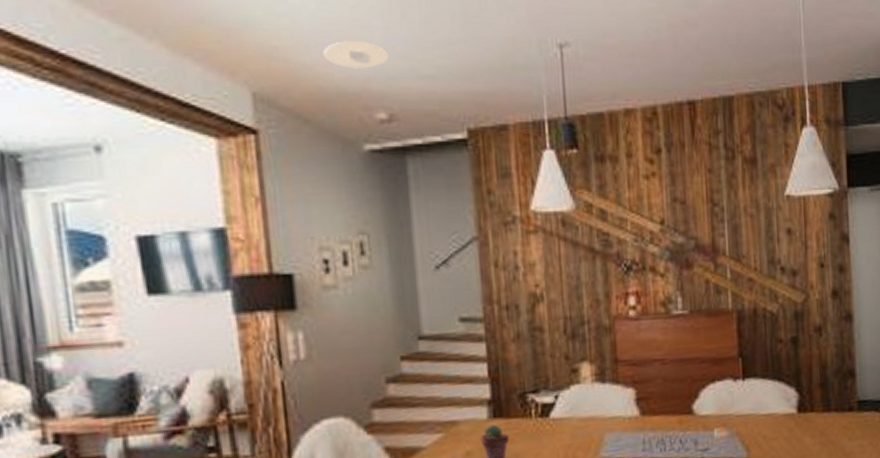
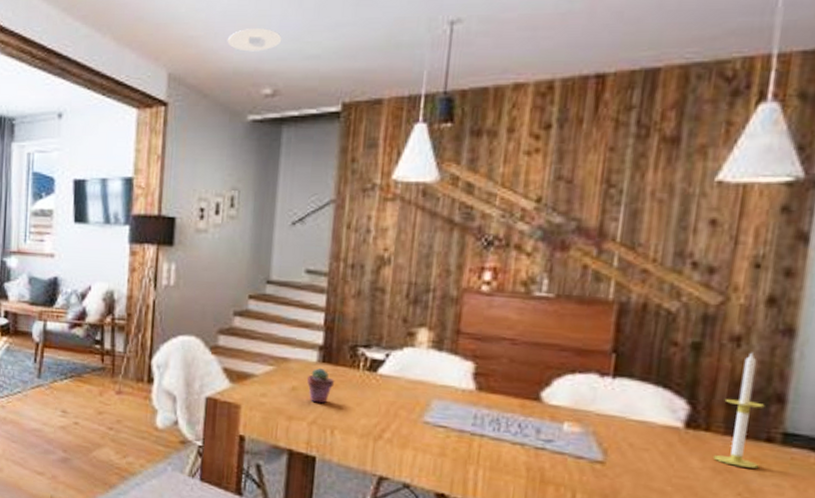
candle: none [819,338,848,437] -> present [714,352,765,469]

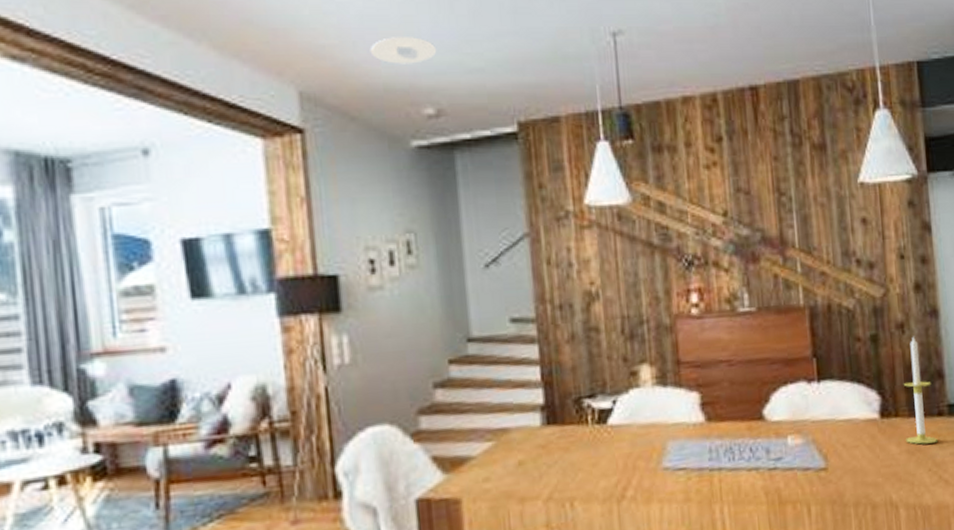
potted succulent: present [307,367,335,404] -> none [534,431,565,475]

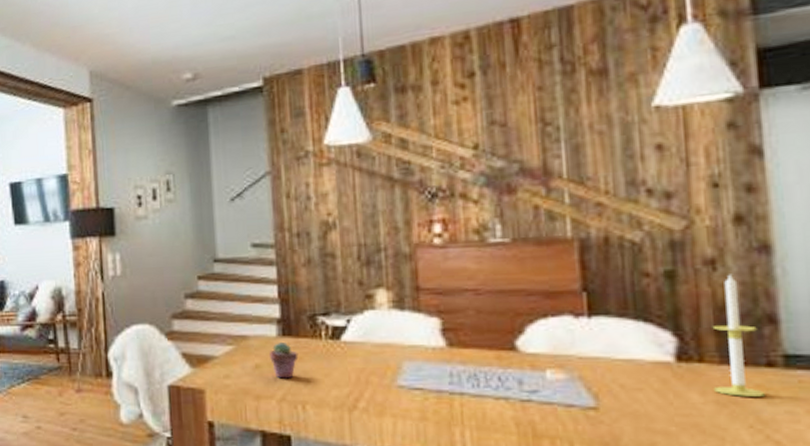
recessed light: present [370,37,437,64] -> none [142,18,195,42]
potted succulent: none [534,431,565,475] -> present [270,341,299,379]

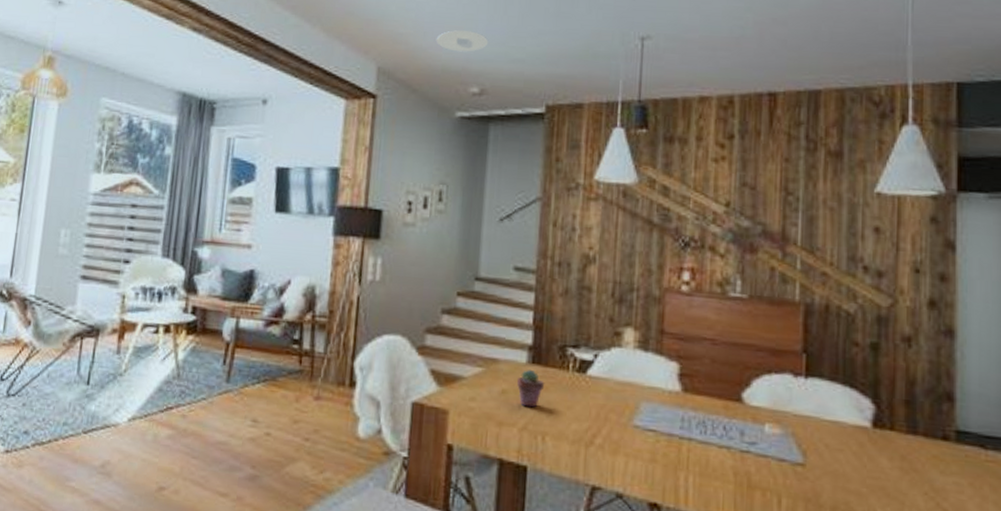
recessed light: none [142,18,195,42] -> present [436,30,489,52]
candle: present [712,274,766,397] -> none [900,352,940,467]

